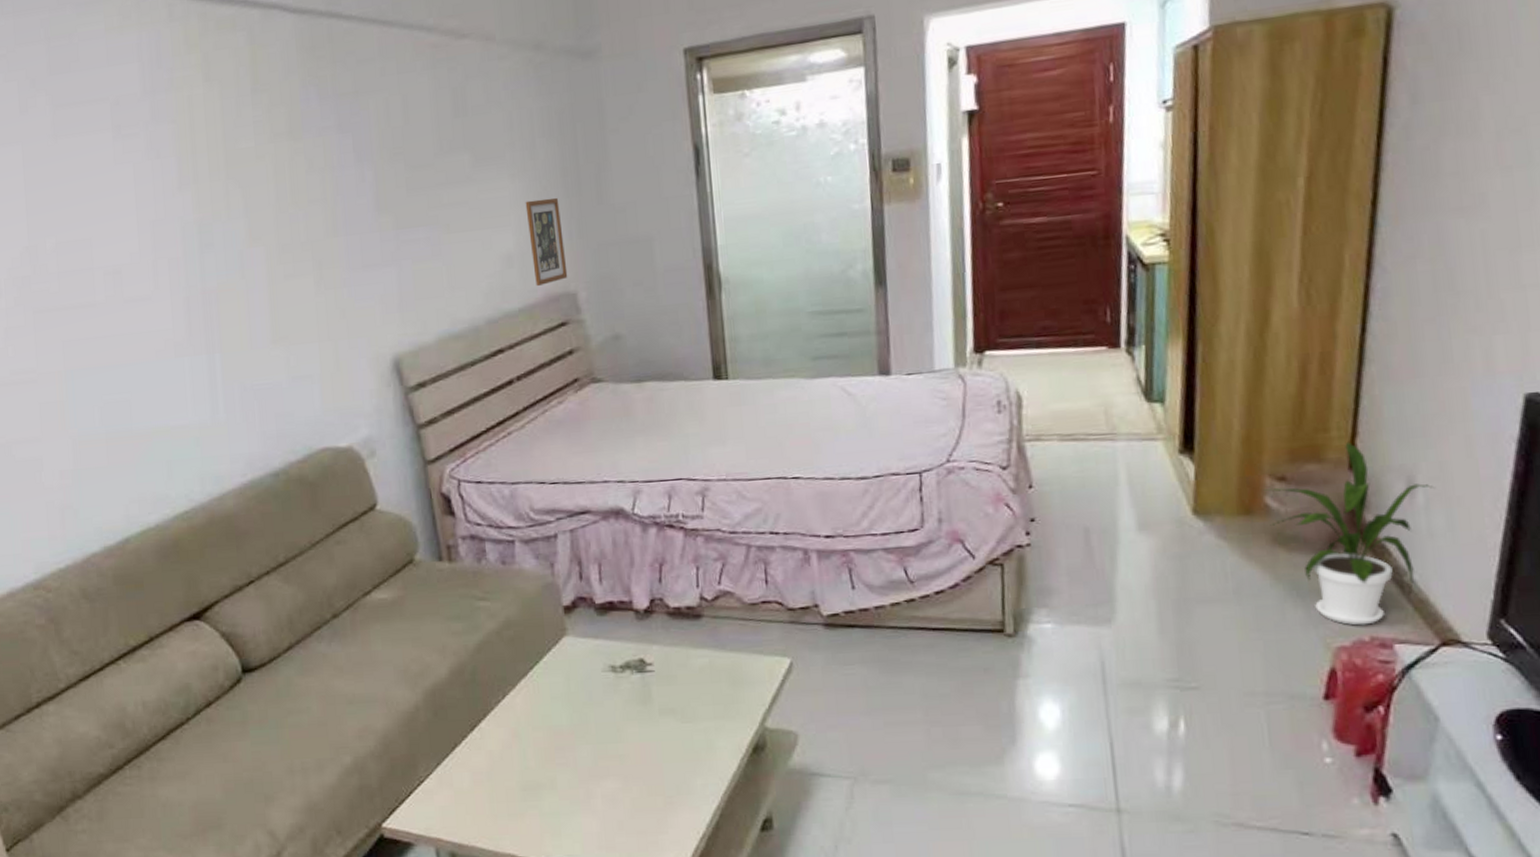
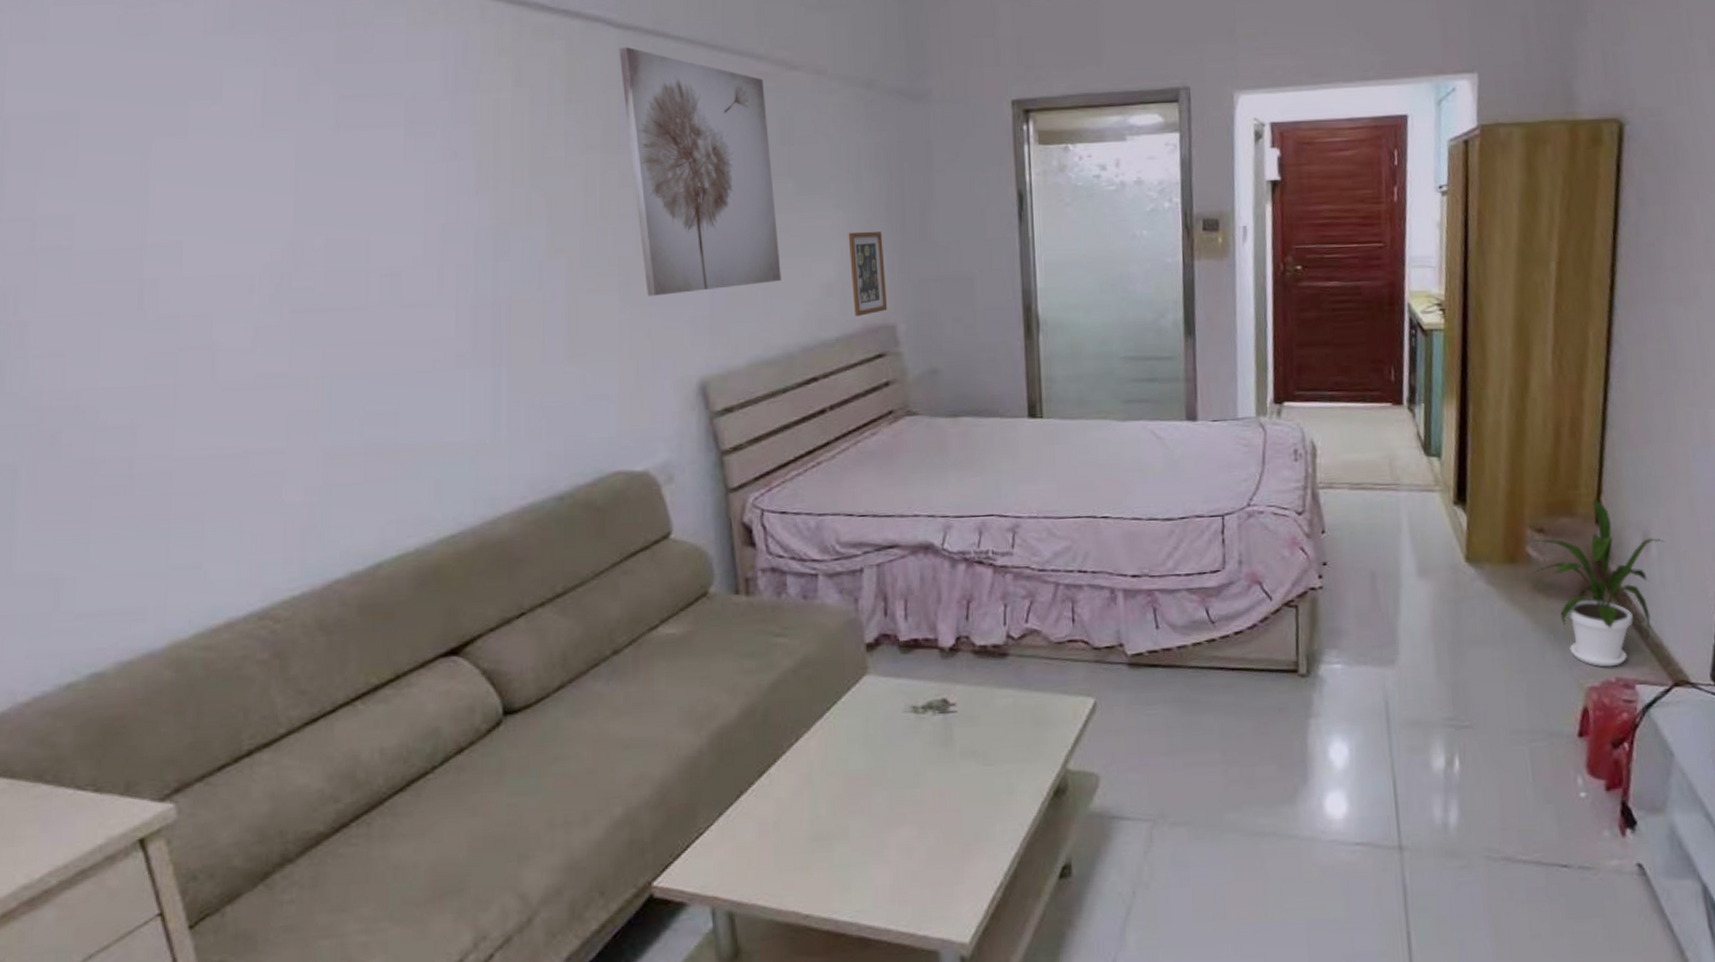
wall art: none [296,31,463,278] -> present [619,46,781,296]

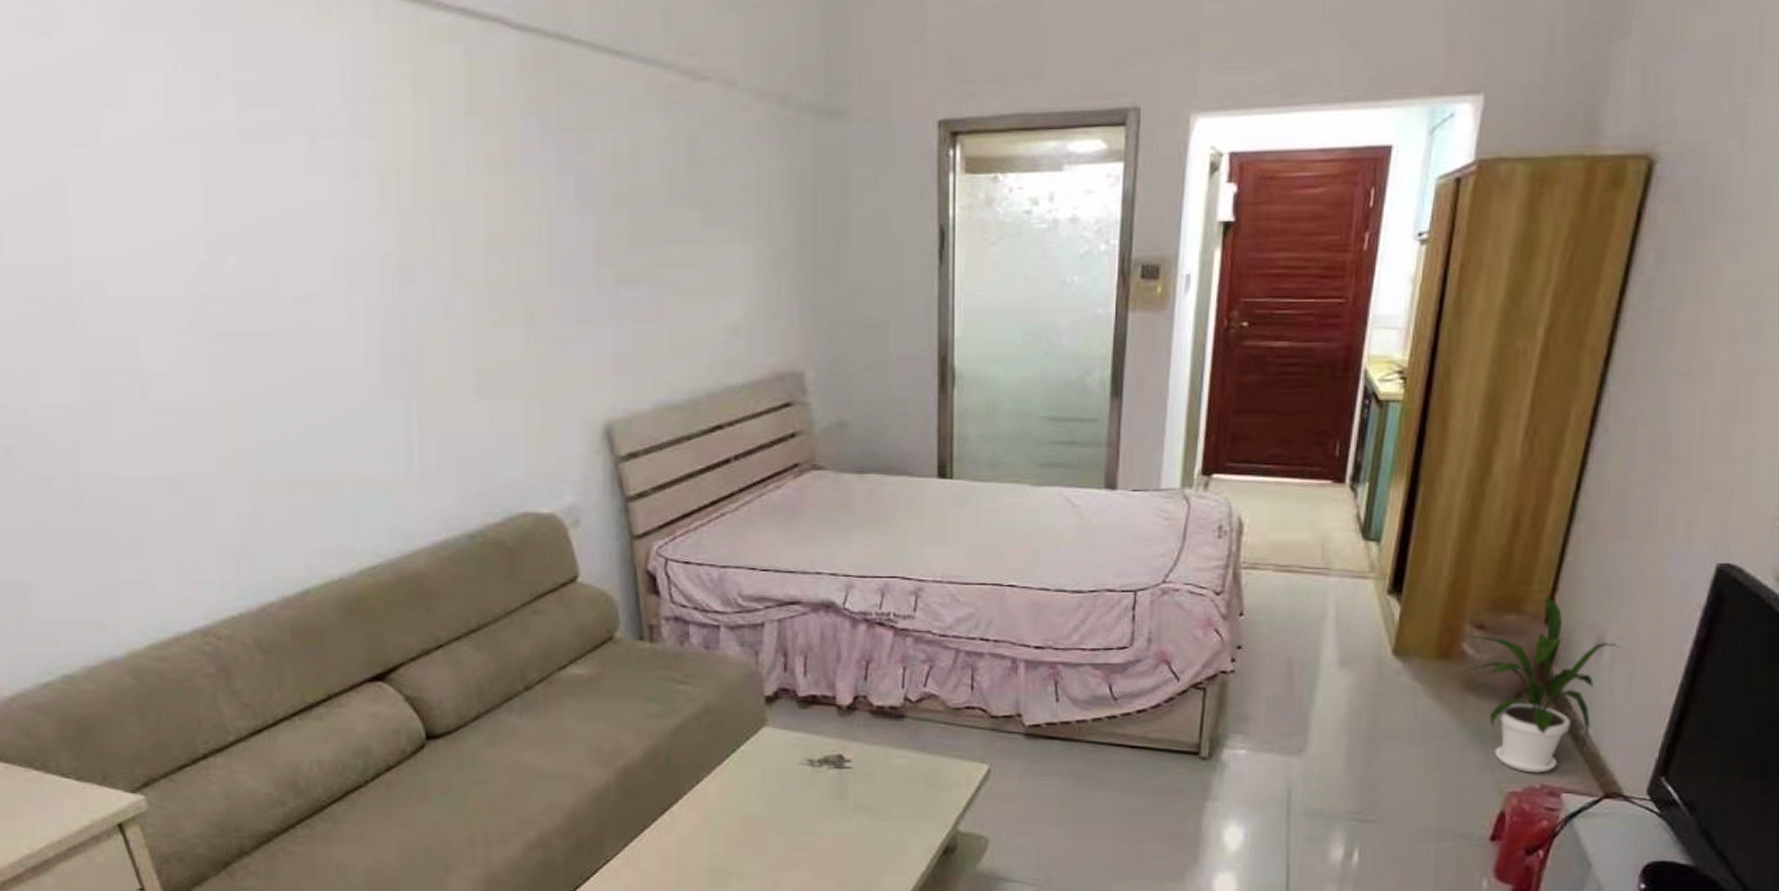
wall art: present [619,46,781,296] -> none [518,52,687,332]
picture frame: present [848,231,888,316] -> none [757,268,796,361]

